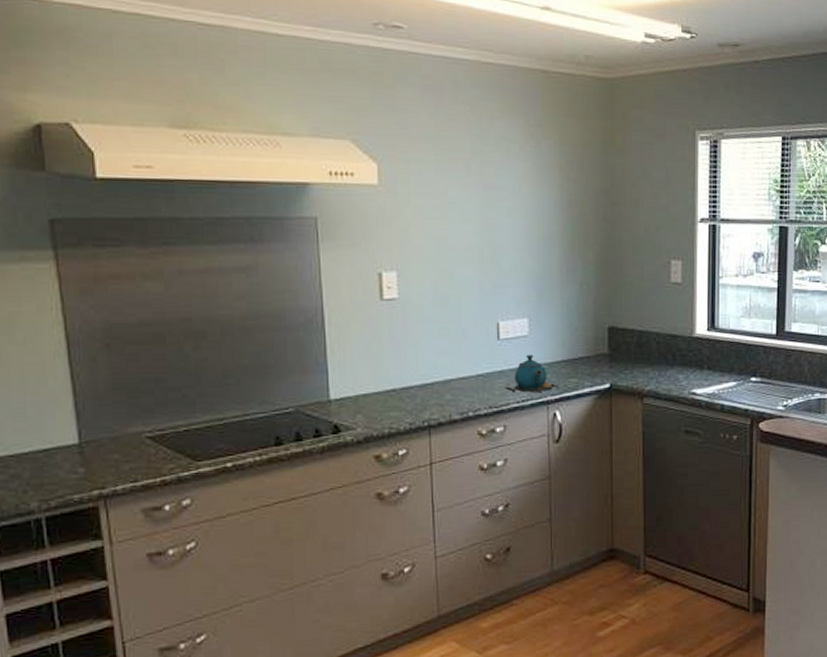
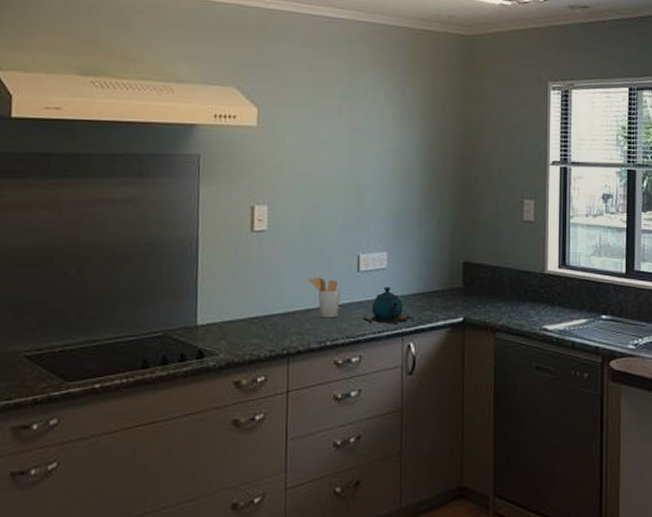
utensil holder: none [446,346,481,389] -> present [308,277,340,318]

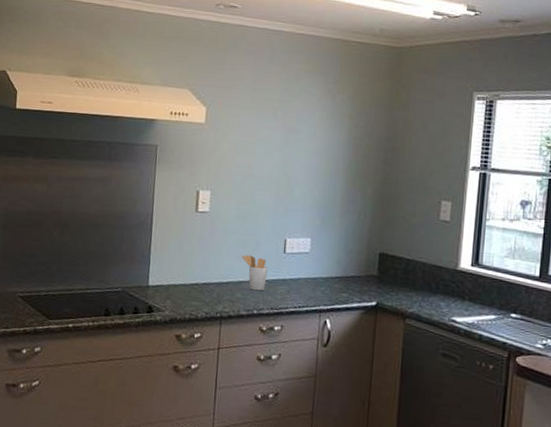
teapot: present [363,287,414,325] -> none [286,268,331,302]

